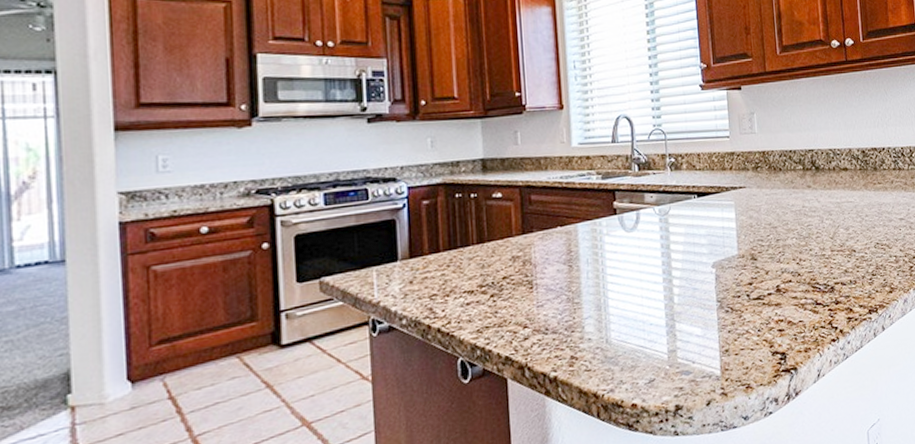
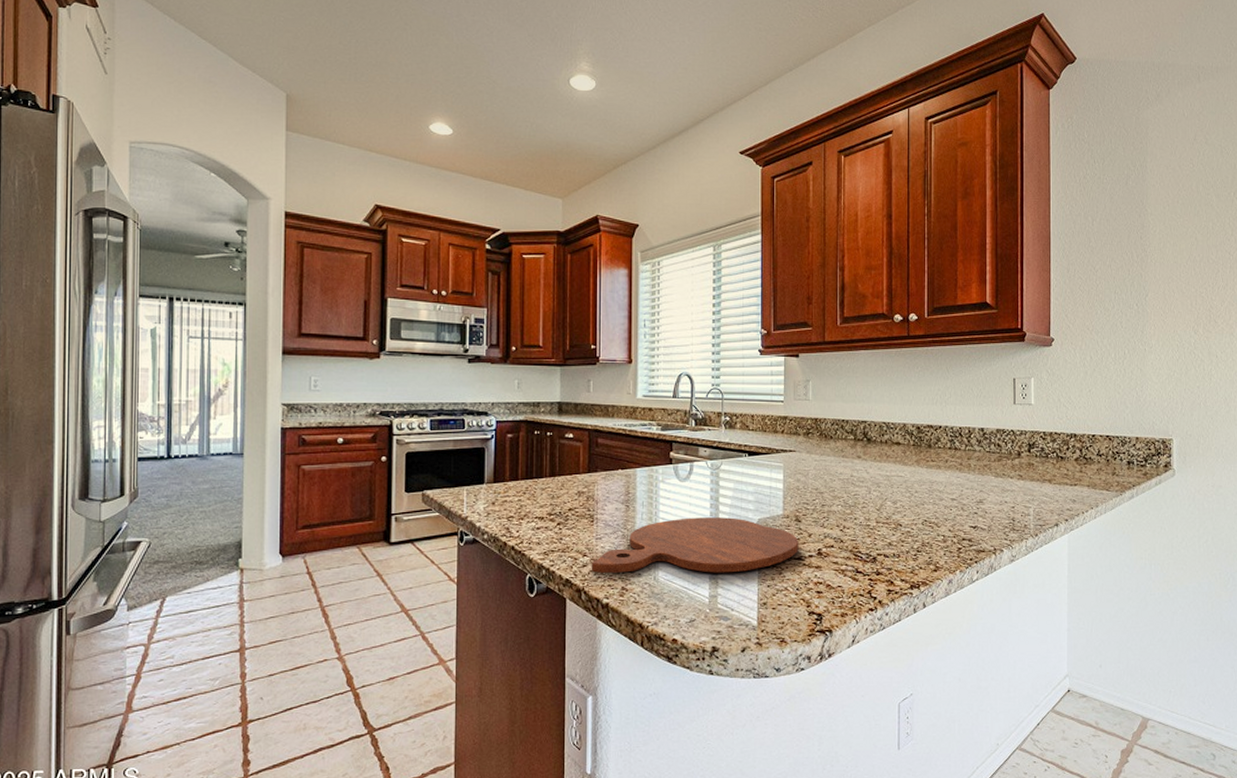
cutting board: none [533,264,757,345] -> present [591,517,799,573]

